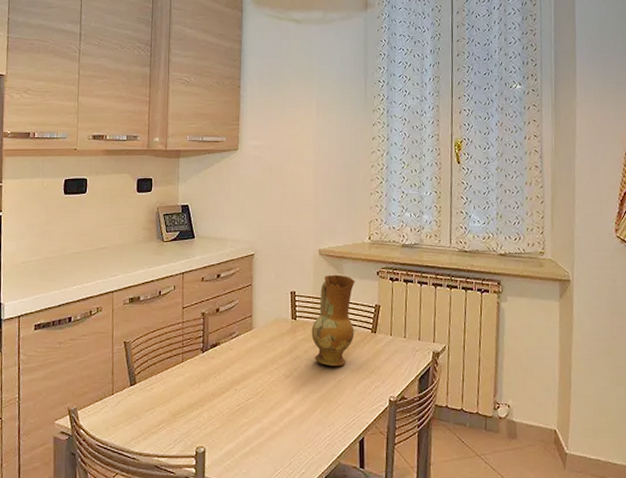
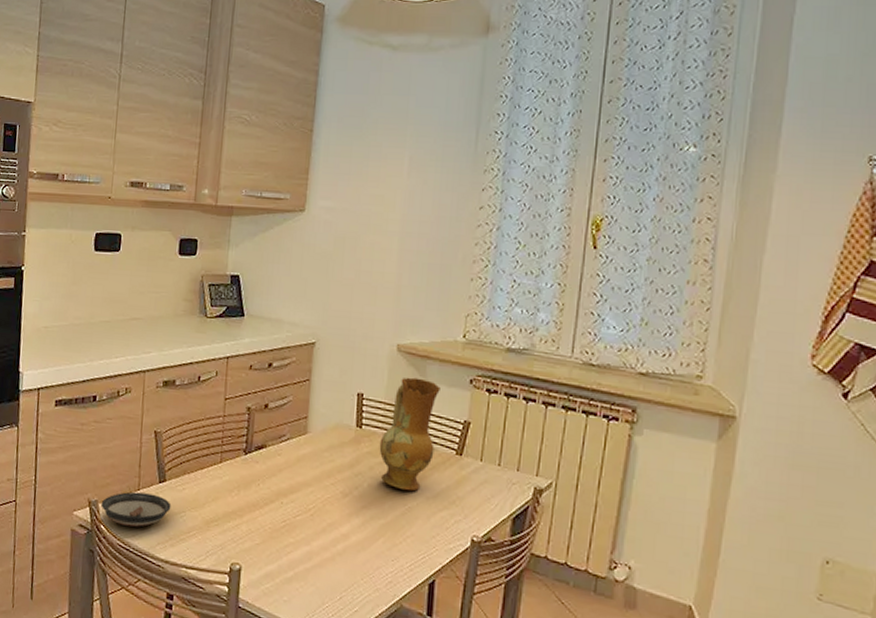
saucer: none [79,396,142,427] -> present [101,491,172,527]

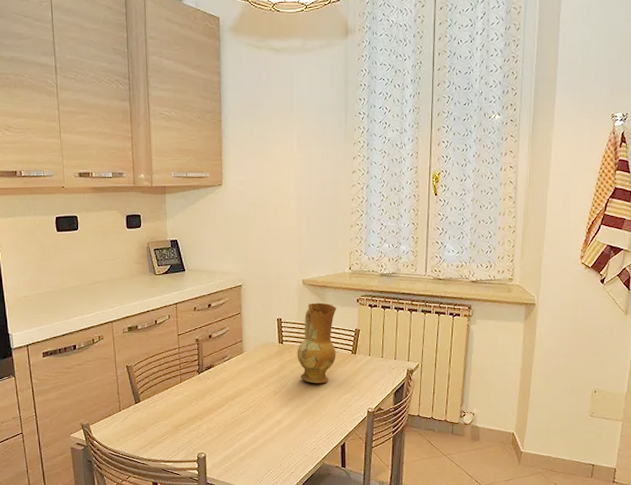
saucer: present [101,491,172,527] -> none [91,413,147,439]

